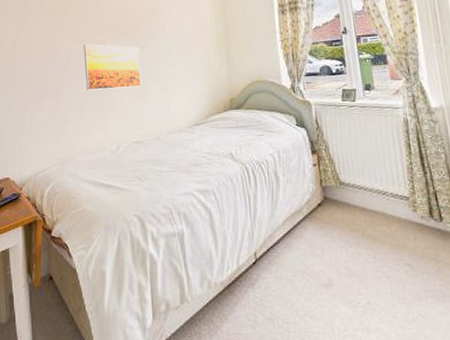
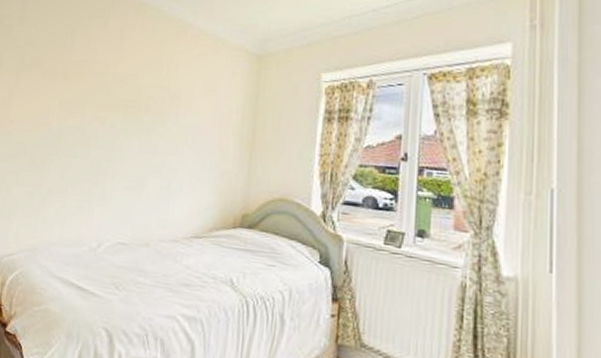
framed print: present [83,44,142,91] -> none [75,117,144,180]

